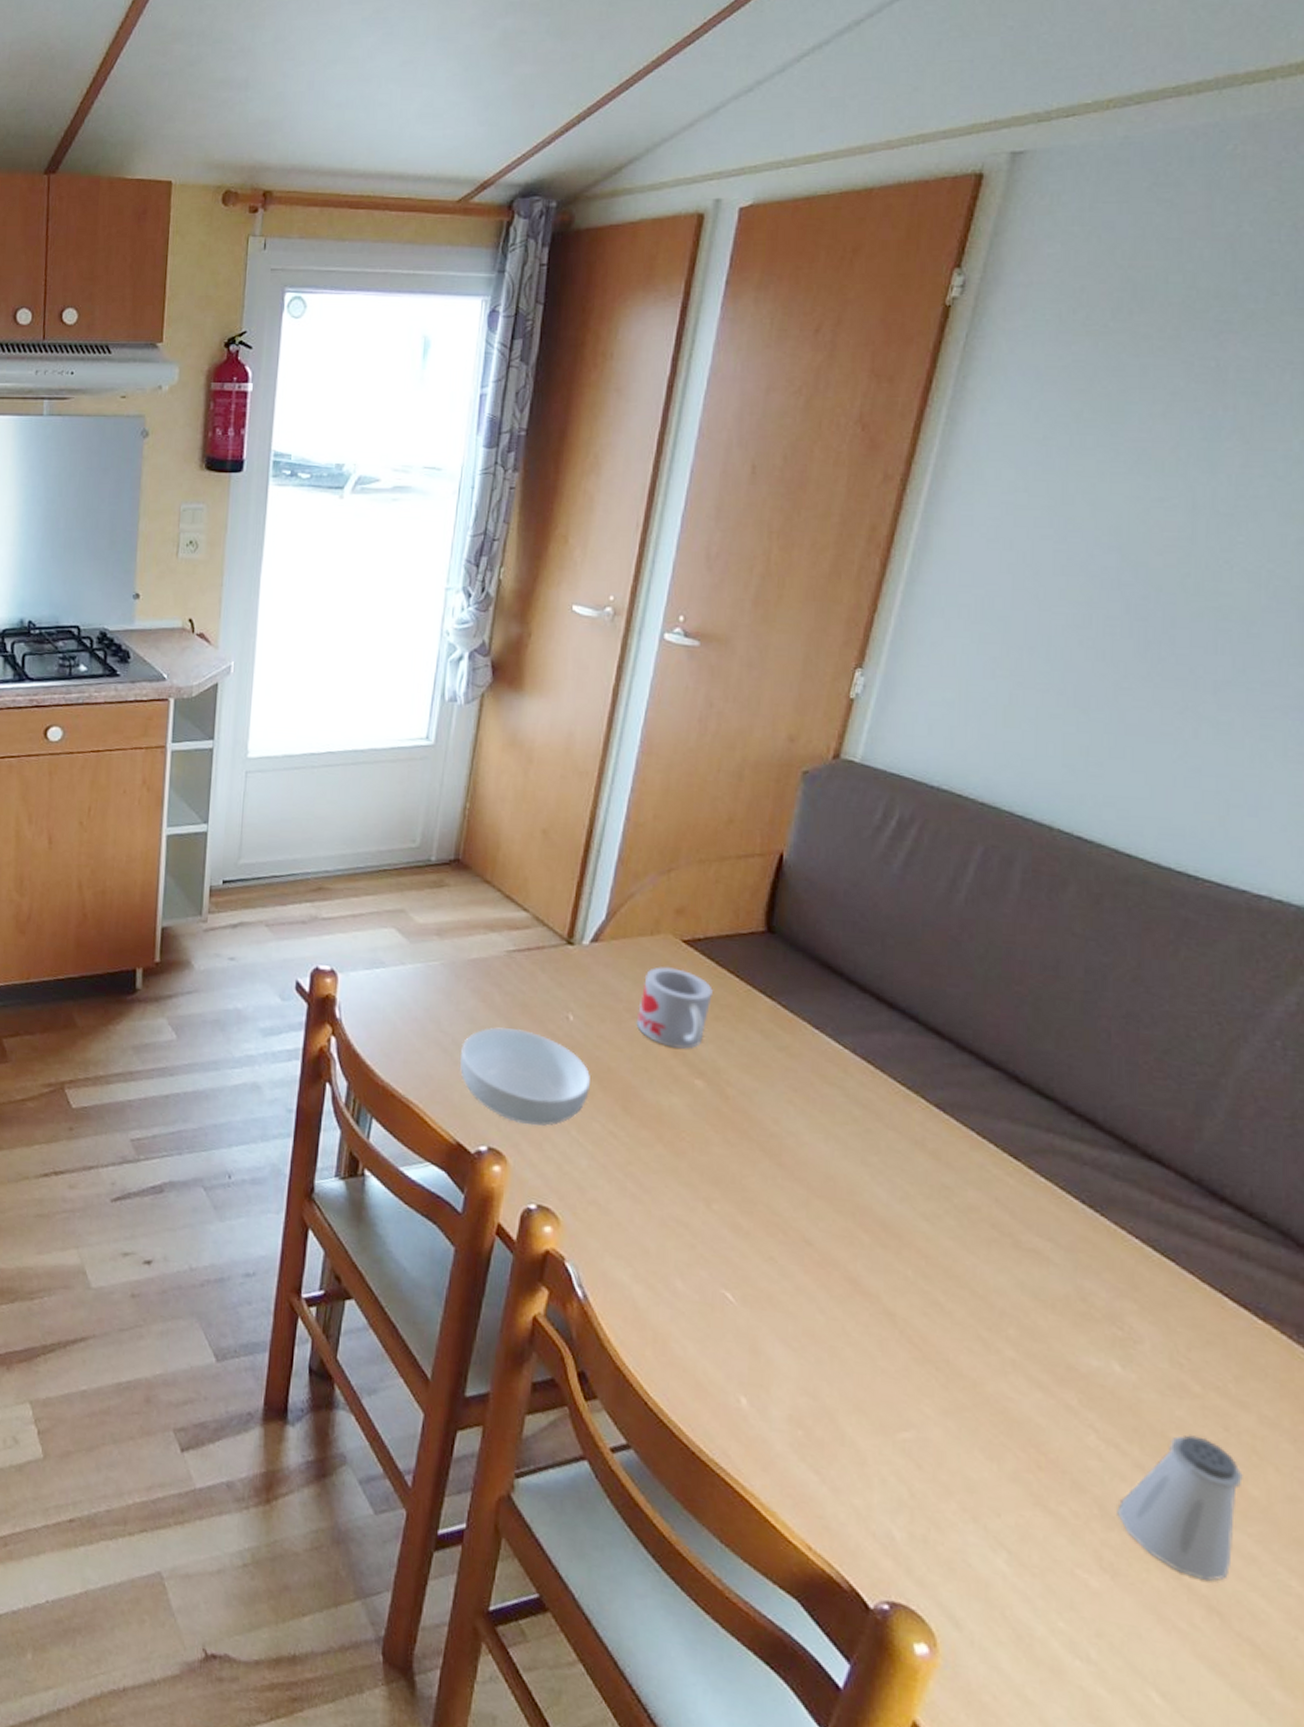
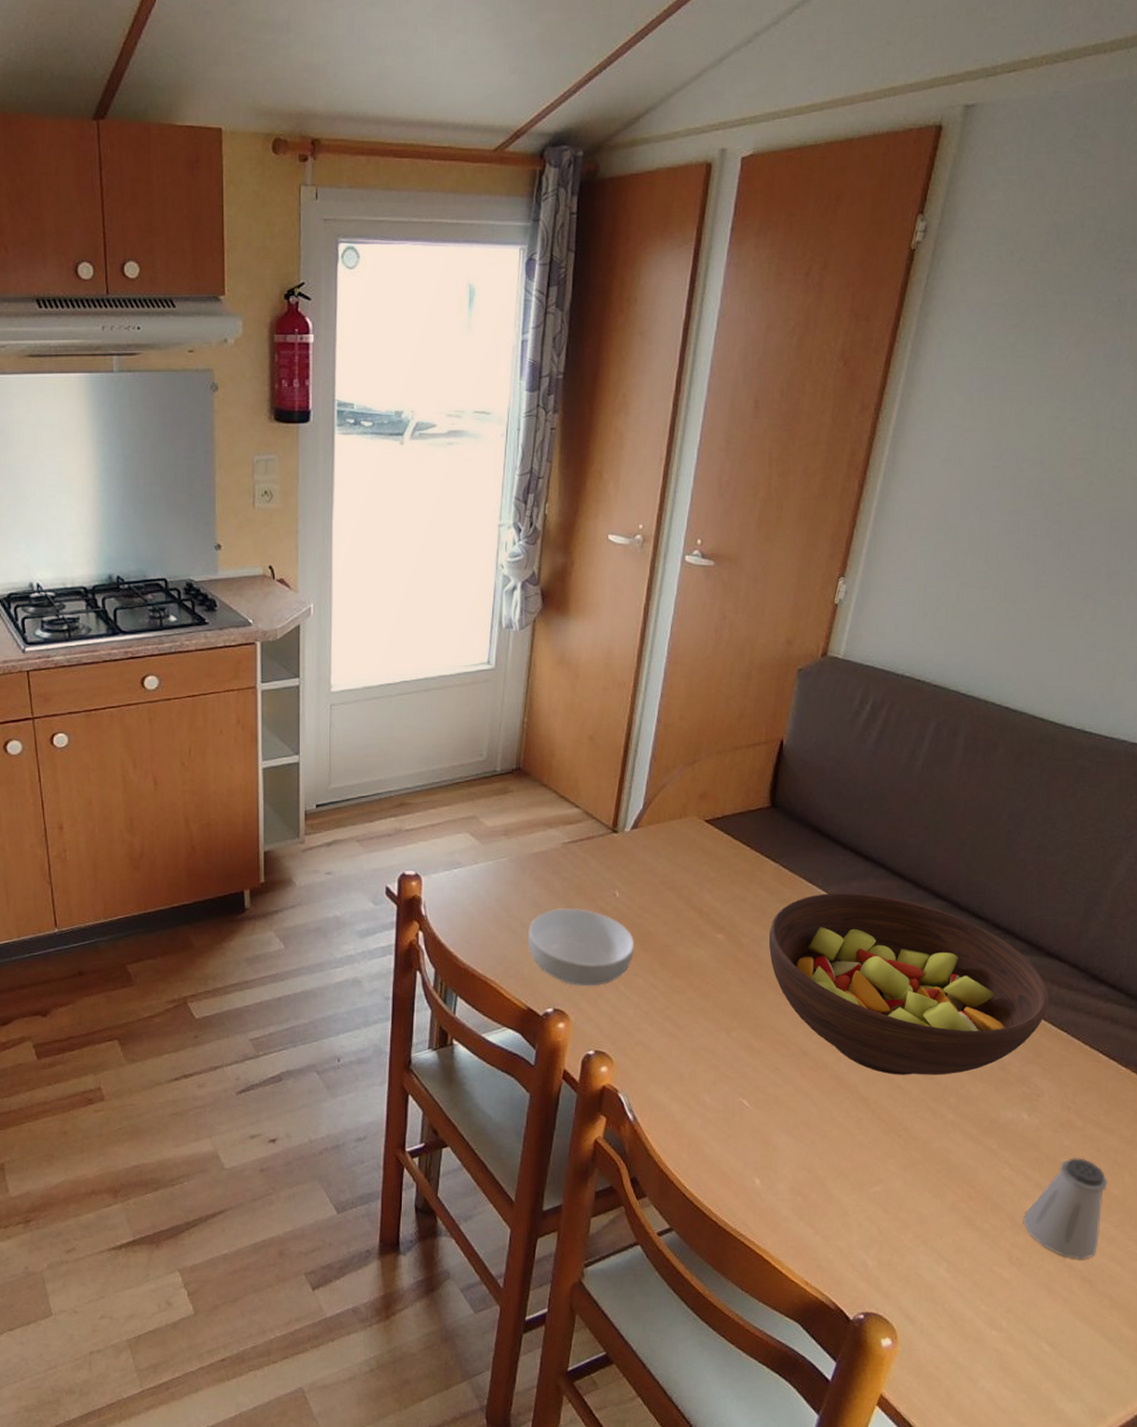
mug: present [636,967,714,1049] -> none [669,844,731,910]
fruit bowl: none [762,1044,1148,1297] -> present [769,893,1050,1075]

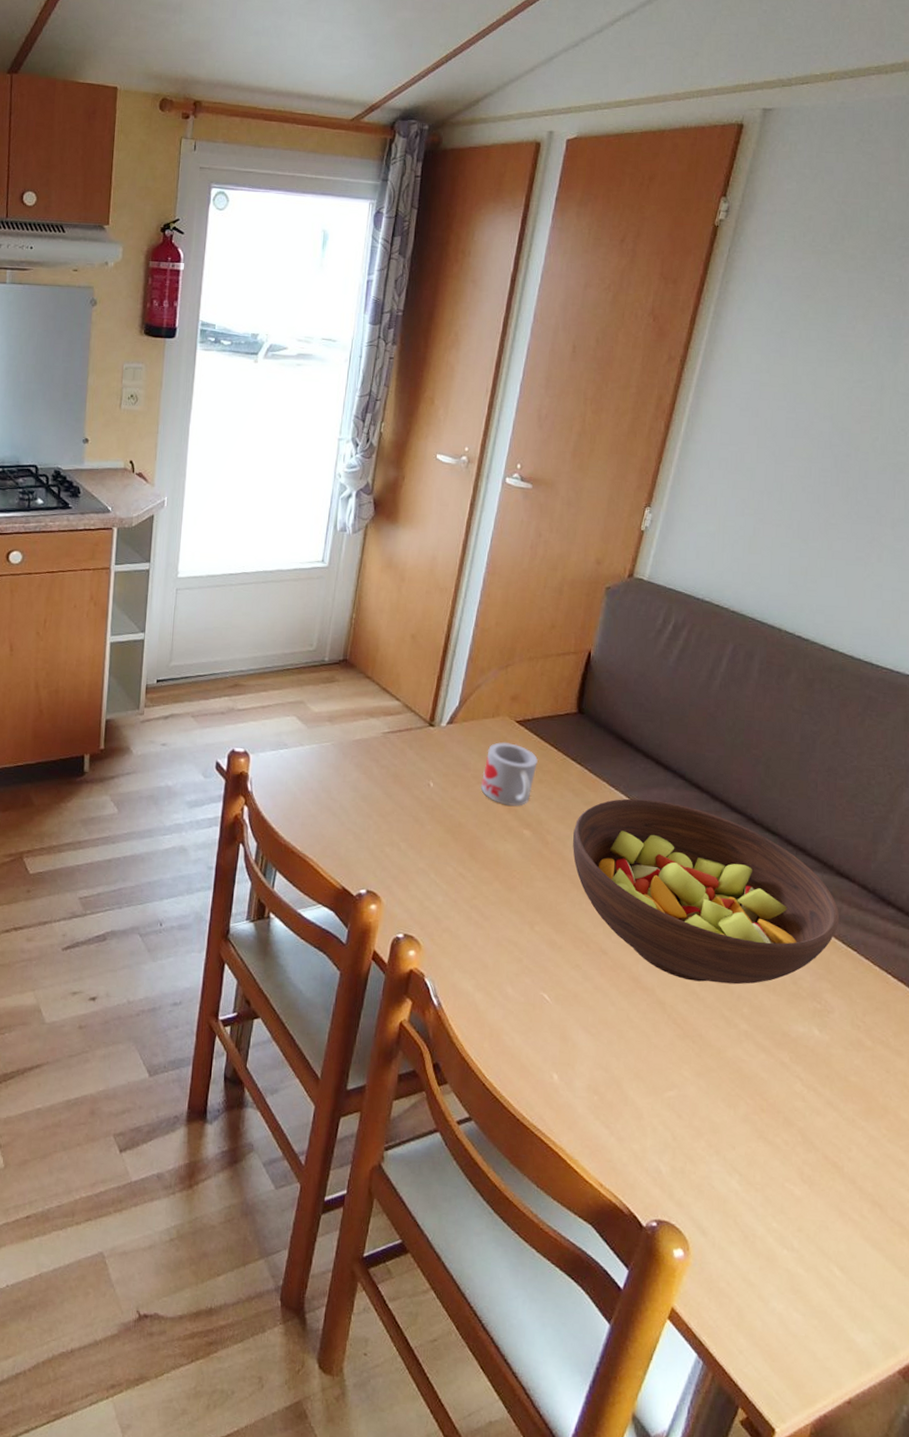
cereal bowl: present [527,907,635,987] -> none [345,793,446,872]
mug: none [669,844,731,910] -> present [480,742,539,806]
saltshaker: present [1023,1158,1108,1259] -> none [814,1078,897,1183]

